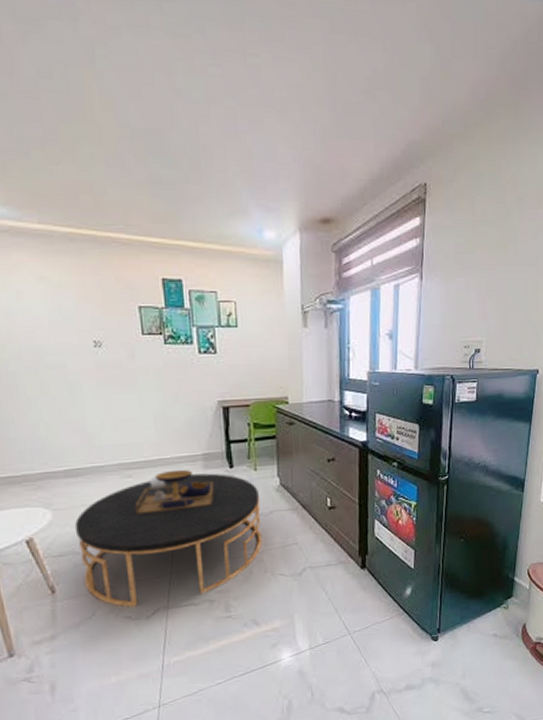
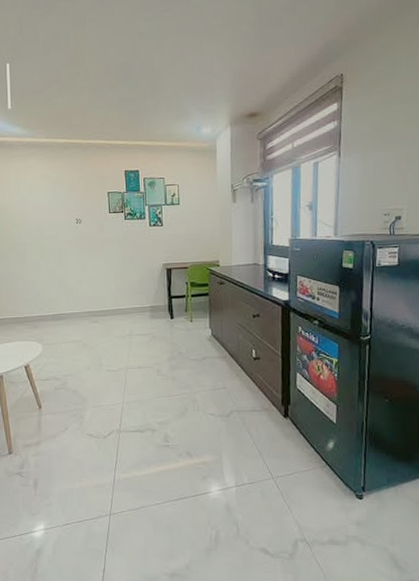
coffee table: present [74,469,263,608] -> none [56,318,196,427]

